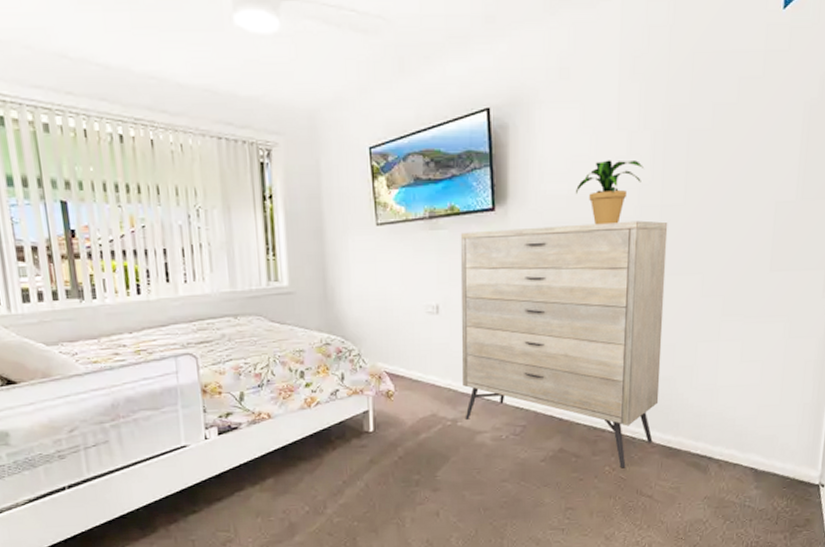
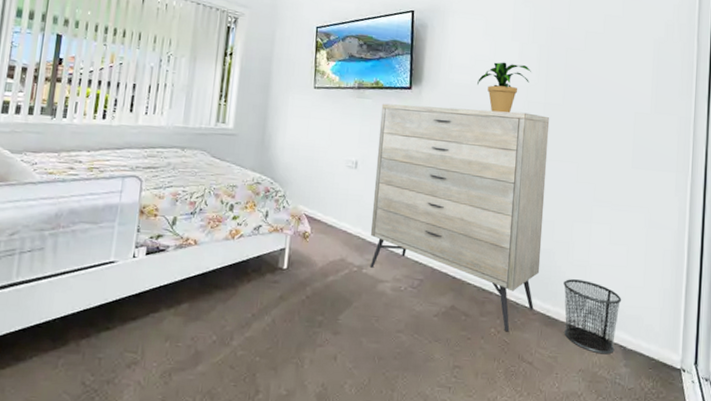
waste bin: none [686,405,754,479] -> present [564,279,622,355]

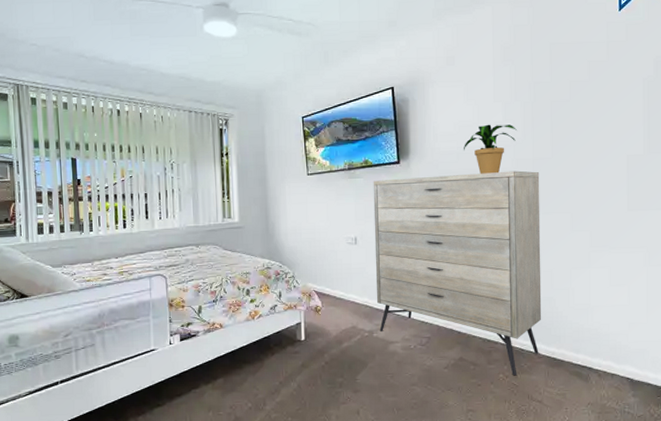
waste bin: present [564,279,622,355] -> none [566,322,626,388]

